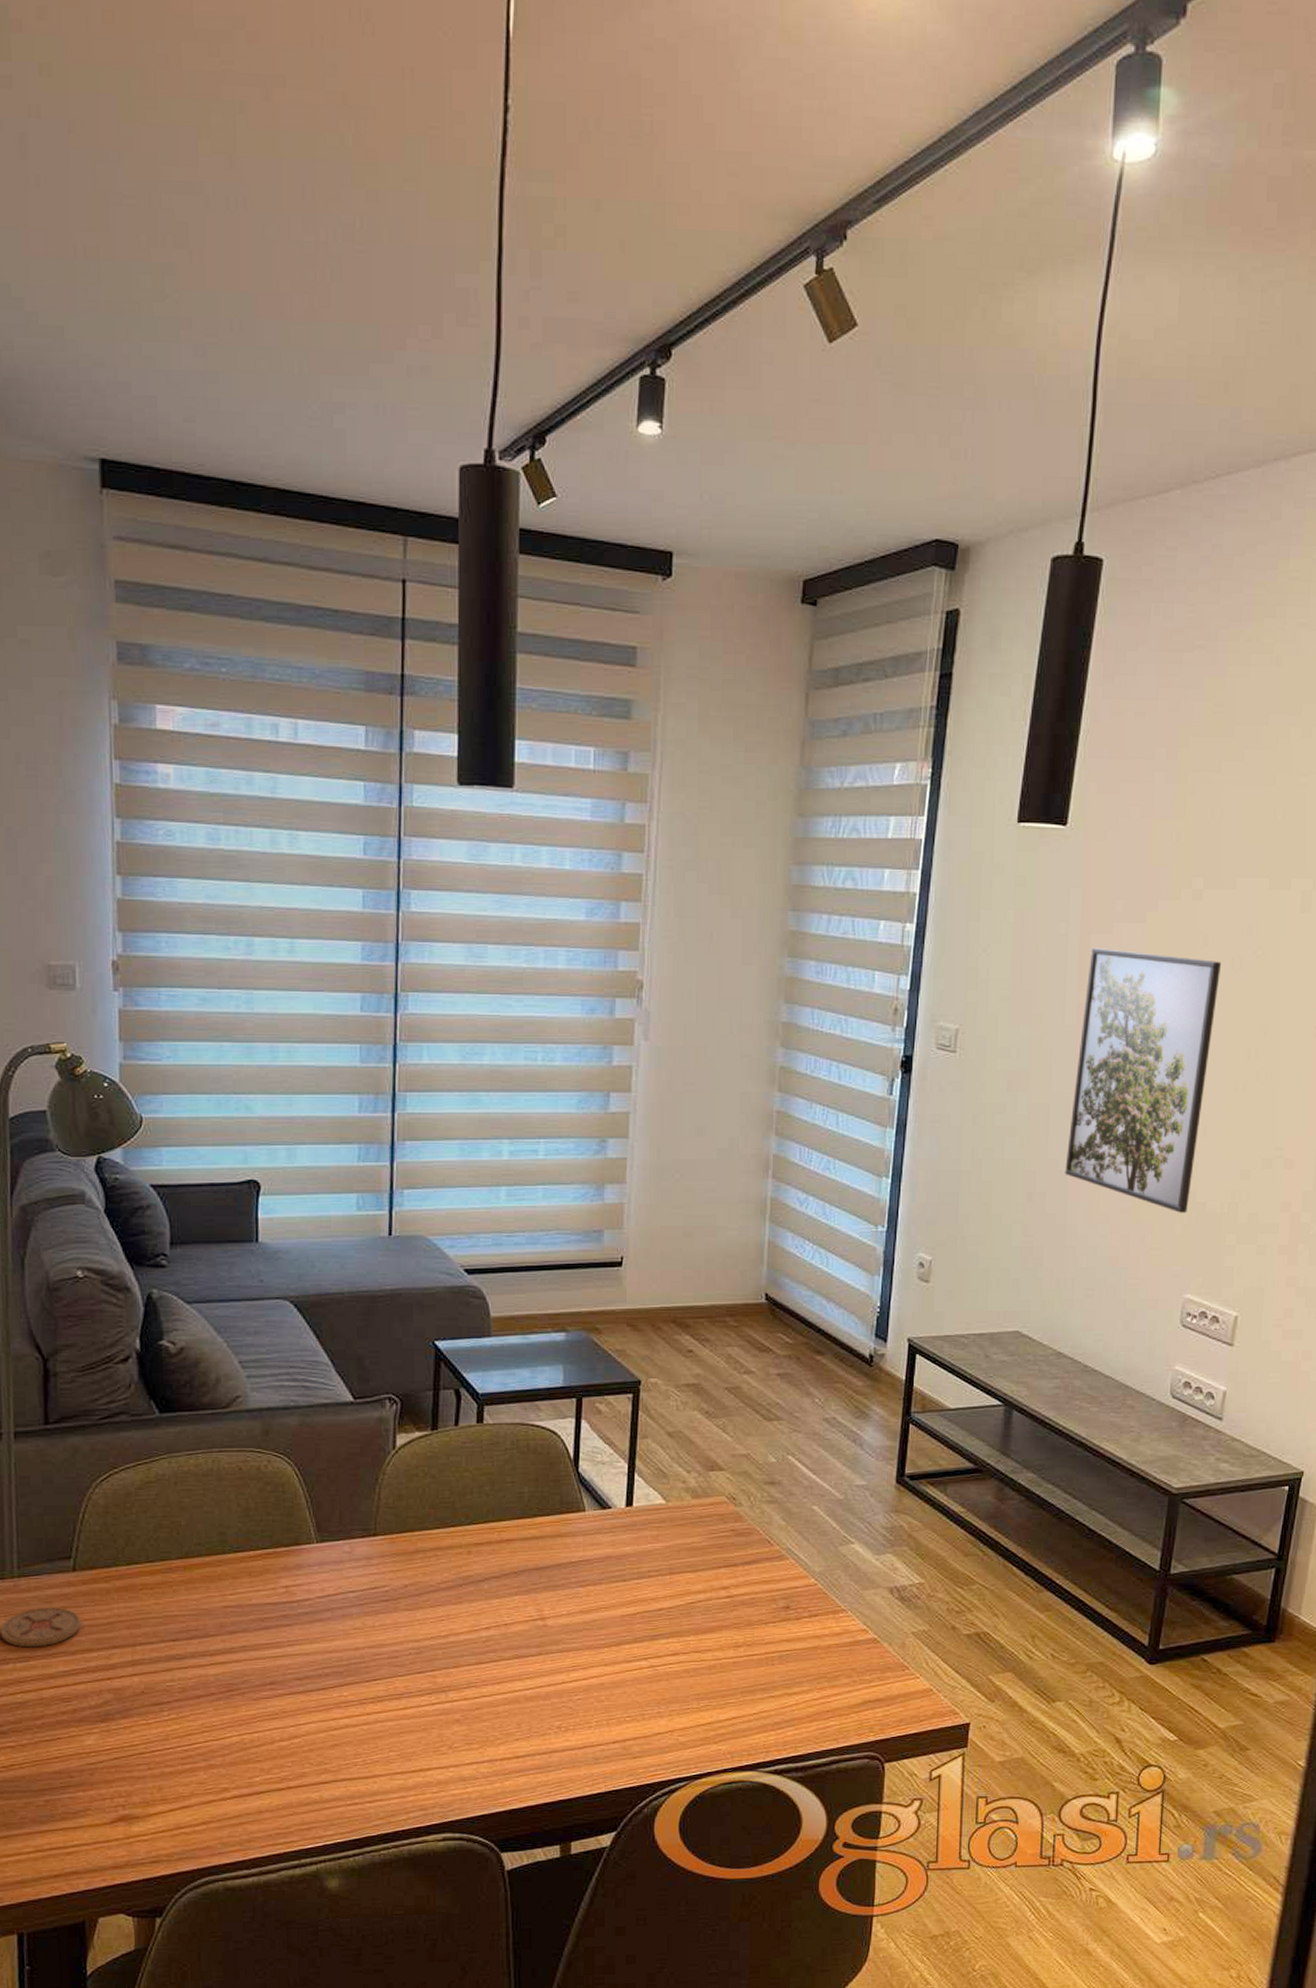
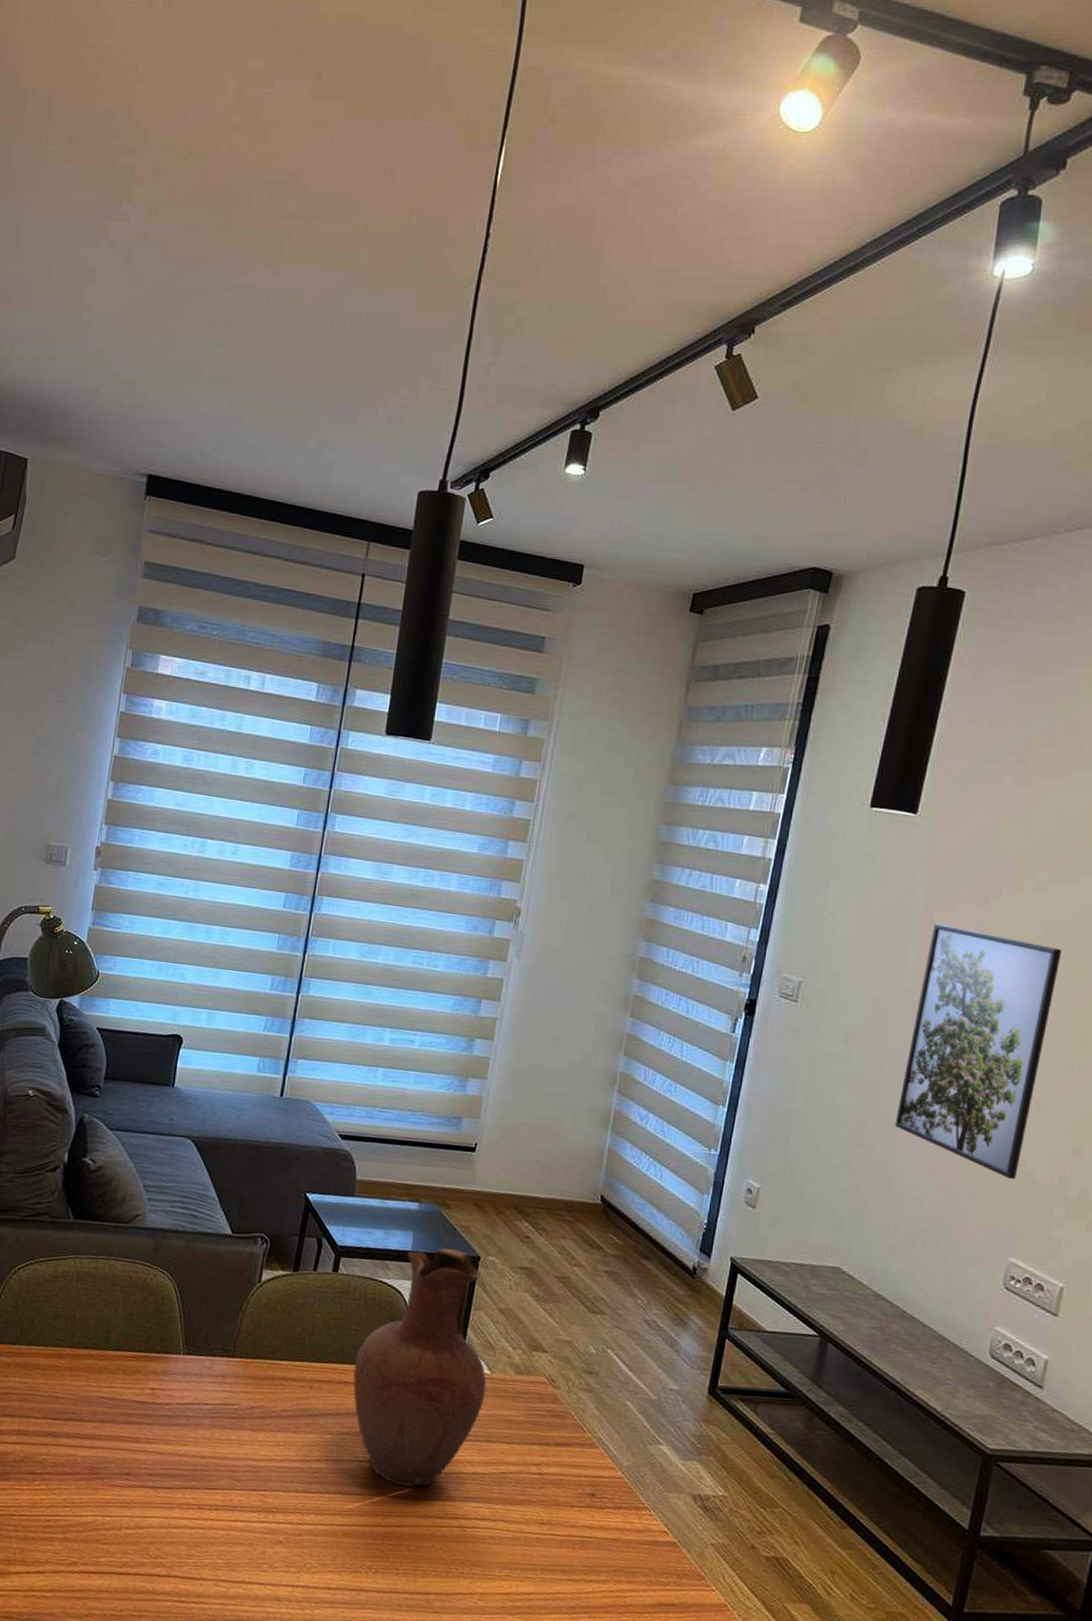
vase: none [514,1376,663,1637] -> present [353,1248,487,1487]

